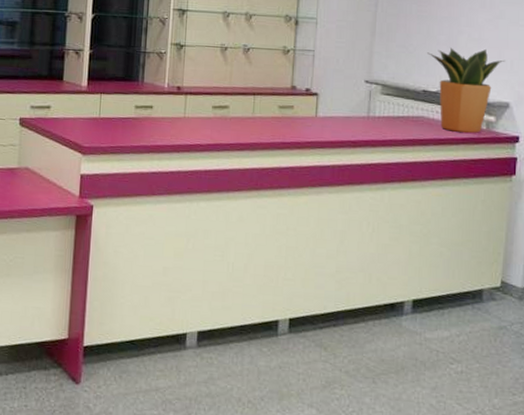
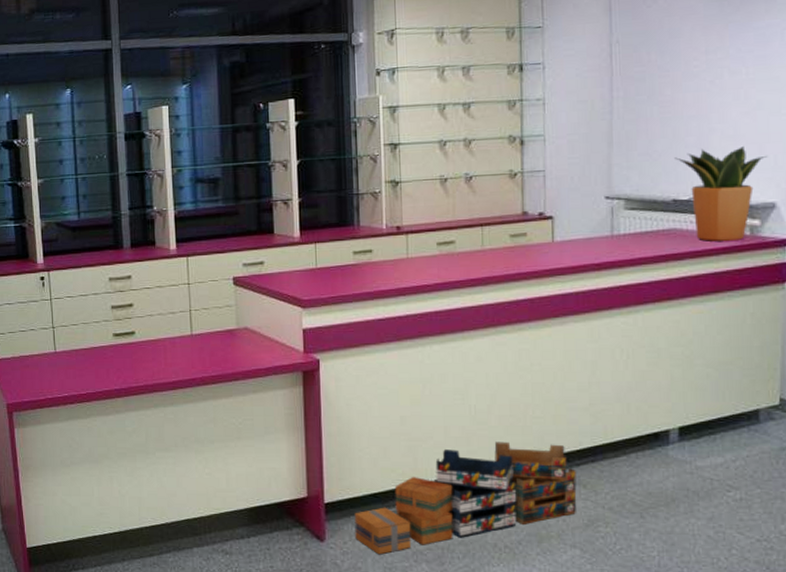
cardboard boxes: none [109,299,319,402] -> present [354,441,577,555]

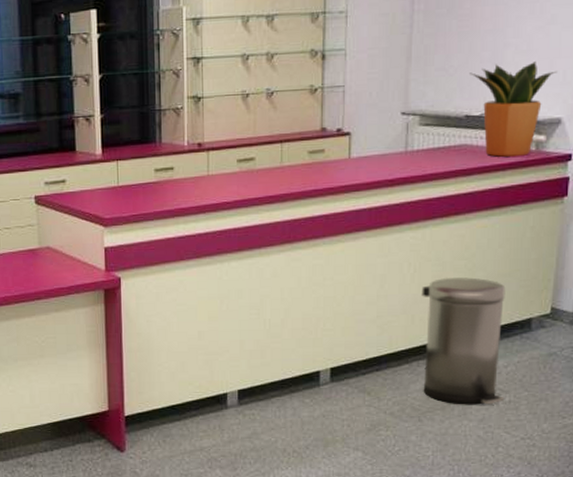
cardboard boxes: present [354,441,577,555] -> none [153,353,361,463]
pedal bin: none [636,364,736,502] -> present [421,277,506,405]

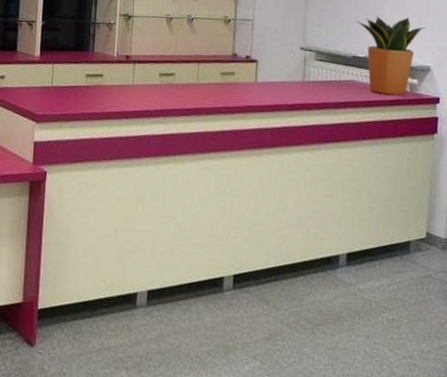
pedal bin: present [421,277,506,405] -> none [315,197,389,322]

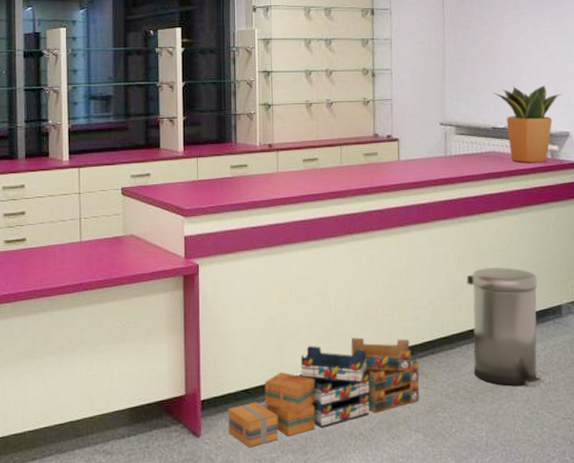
cardboard boxes: none [63,258,261,361] -> present [228,337,420,448]
pedal bin: none [315,197,389,322] -> present [466,267,546,387]

